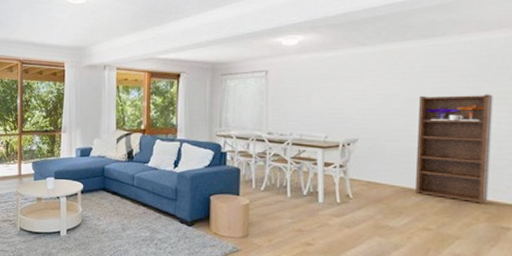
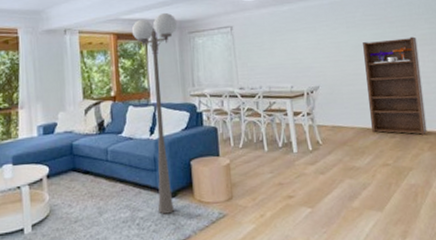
floor lamp: none [165,53,211,240] -> present [131,12,178,215]

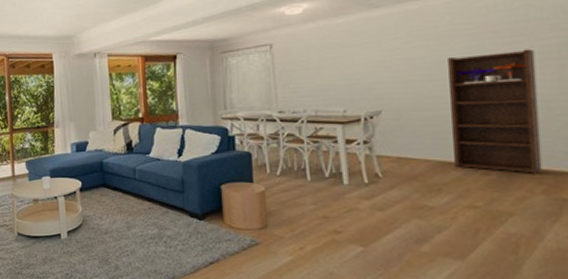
floor lamp: present [131,12,178,215] -> none [159,32,209,235]

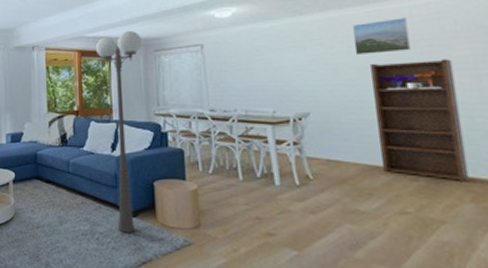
floor lamp: none [159,32,209,235] -> present [95,30,143,233]
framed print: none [430,6,492,48] -> present [352,18,411,55]

